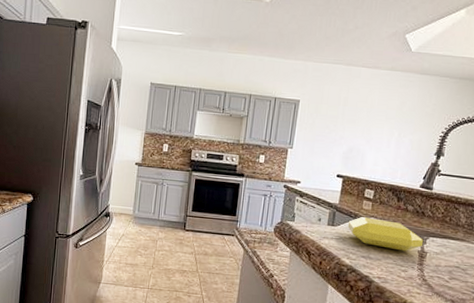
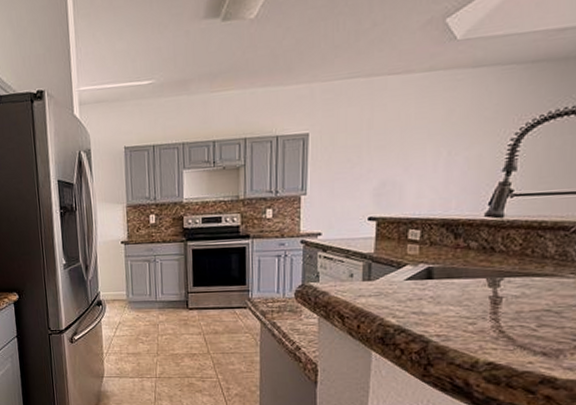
soap bar: present [347,217,424,252] -> none [389,264,497,300]

